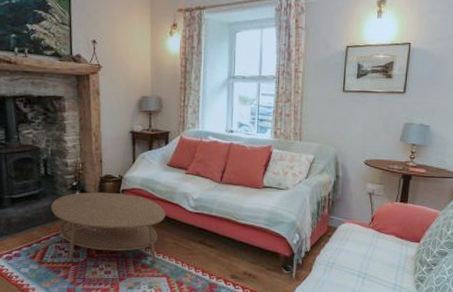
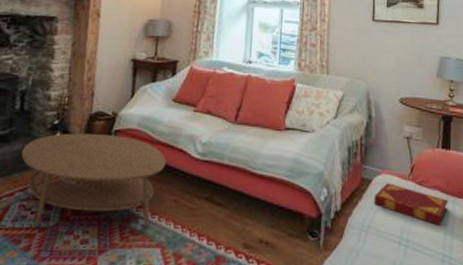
hardback book: none [338,230,402,263] -> present [373,183,448,225]

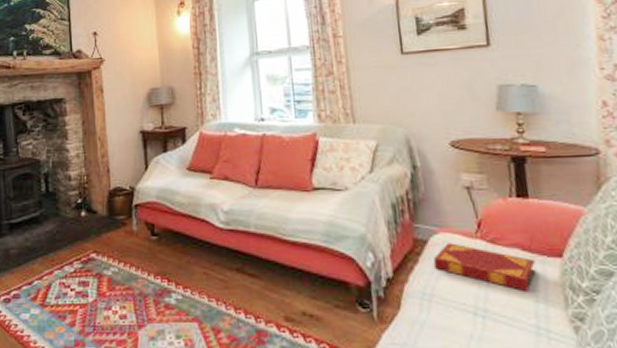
coffee table: present [21,133,166,228] -> none [54,210,190,304]

